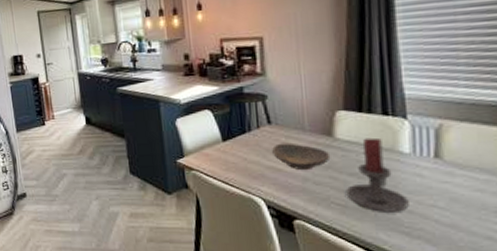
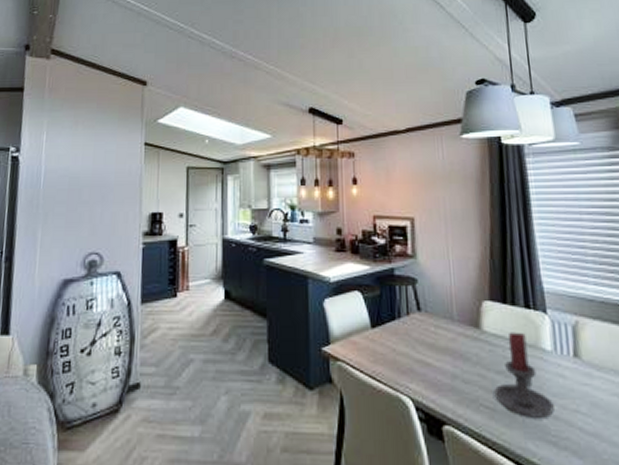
decorative bowl: present [272,142,331,171] -> none [421,333,479,366]

